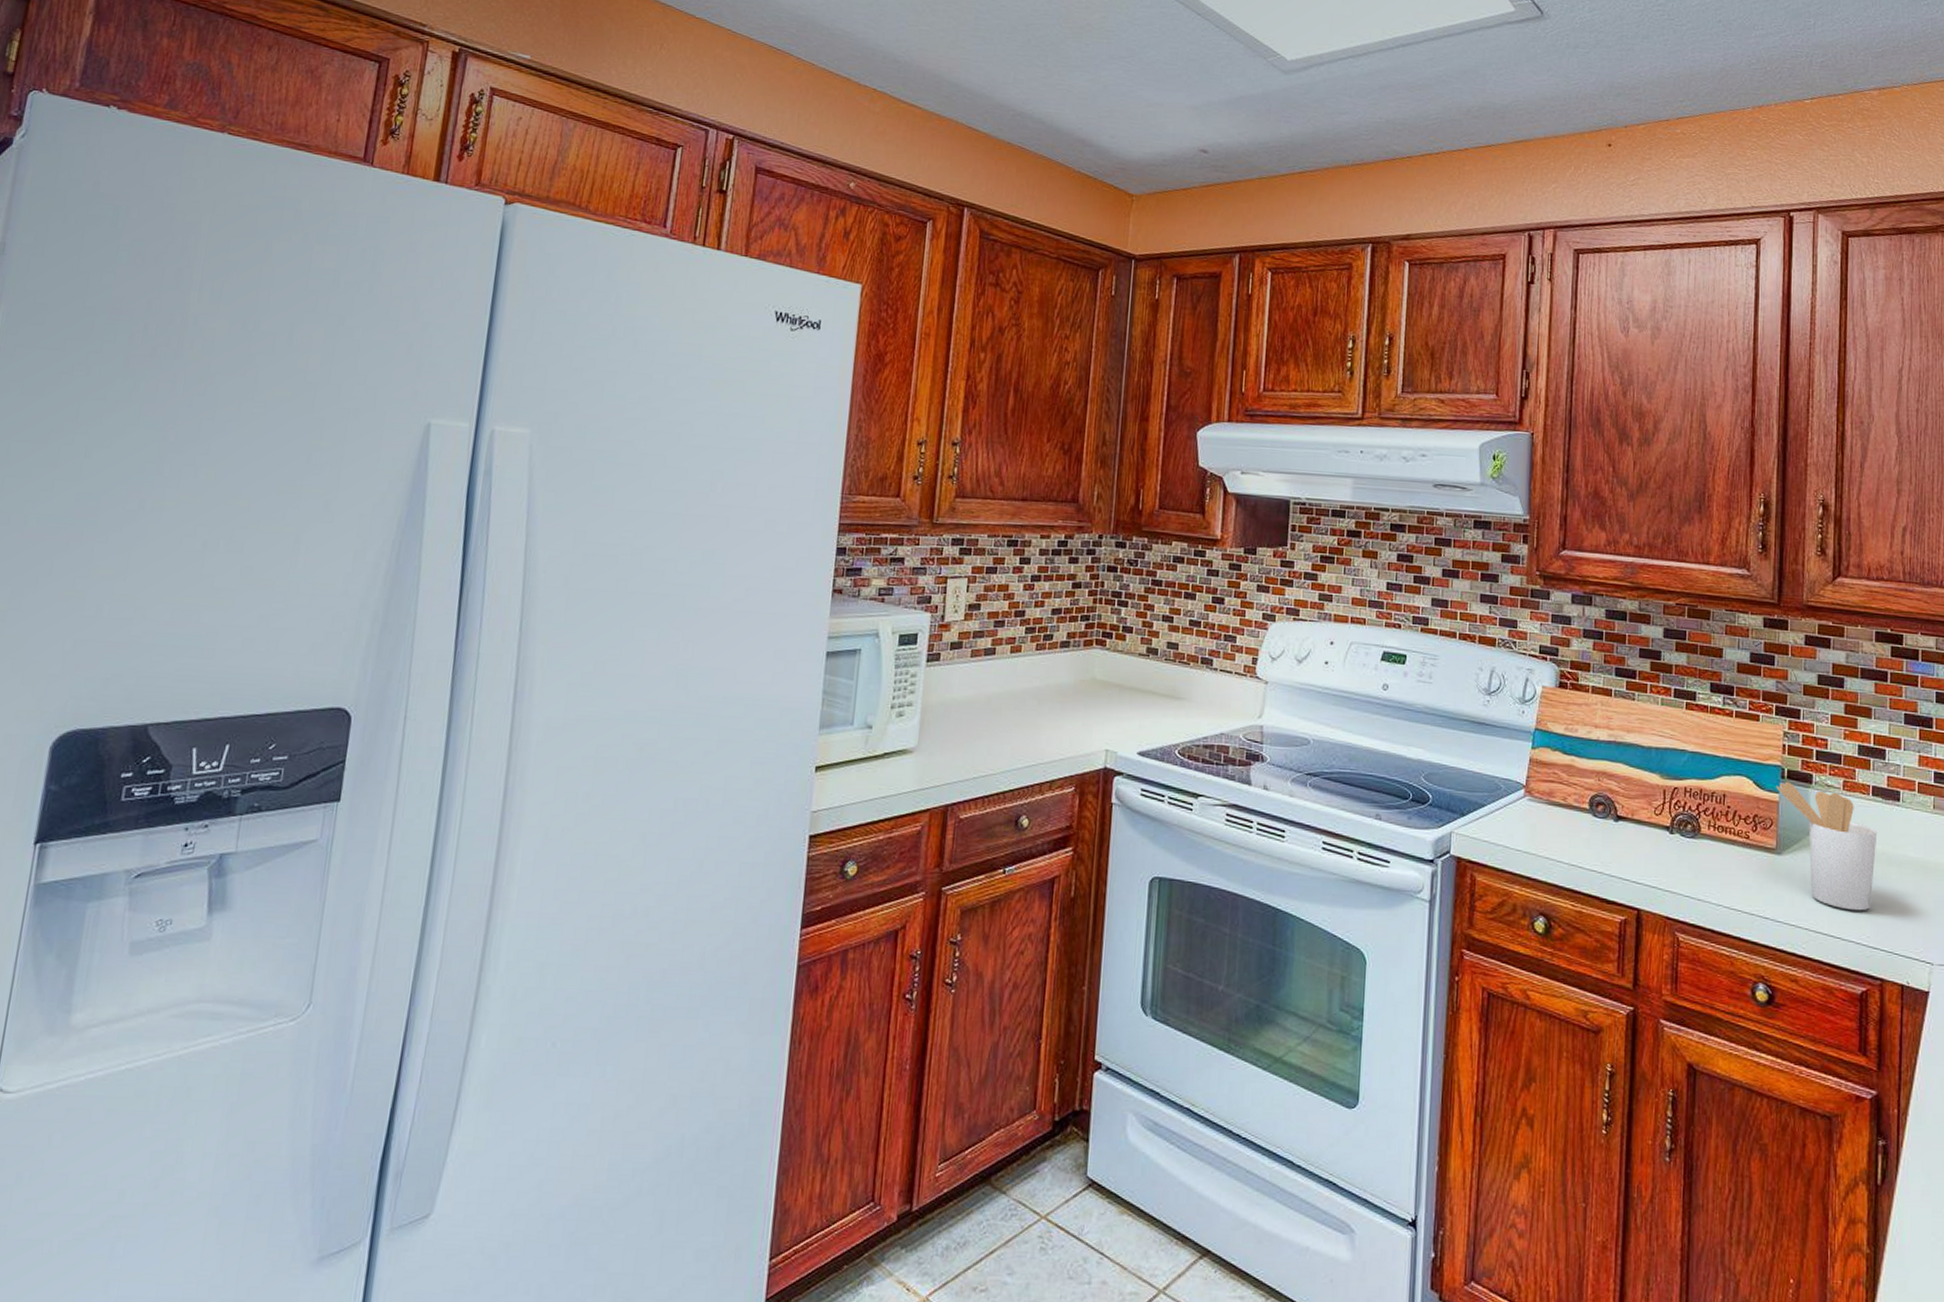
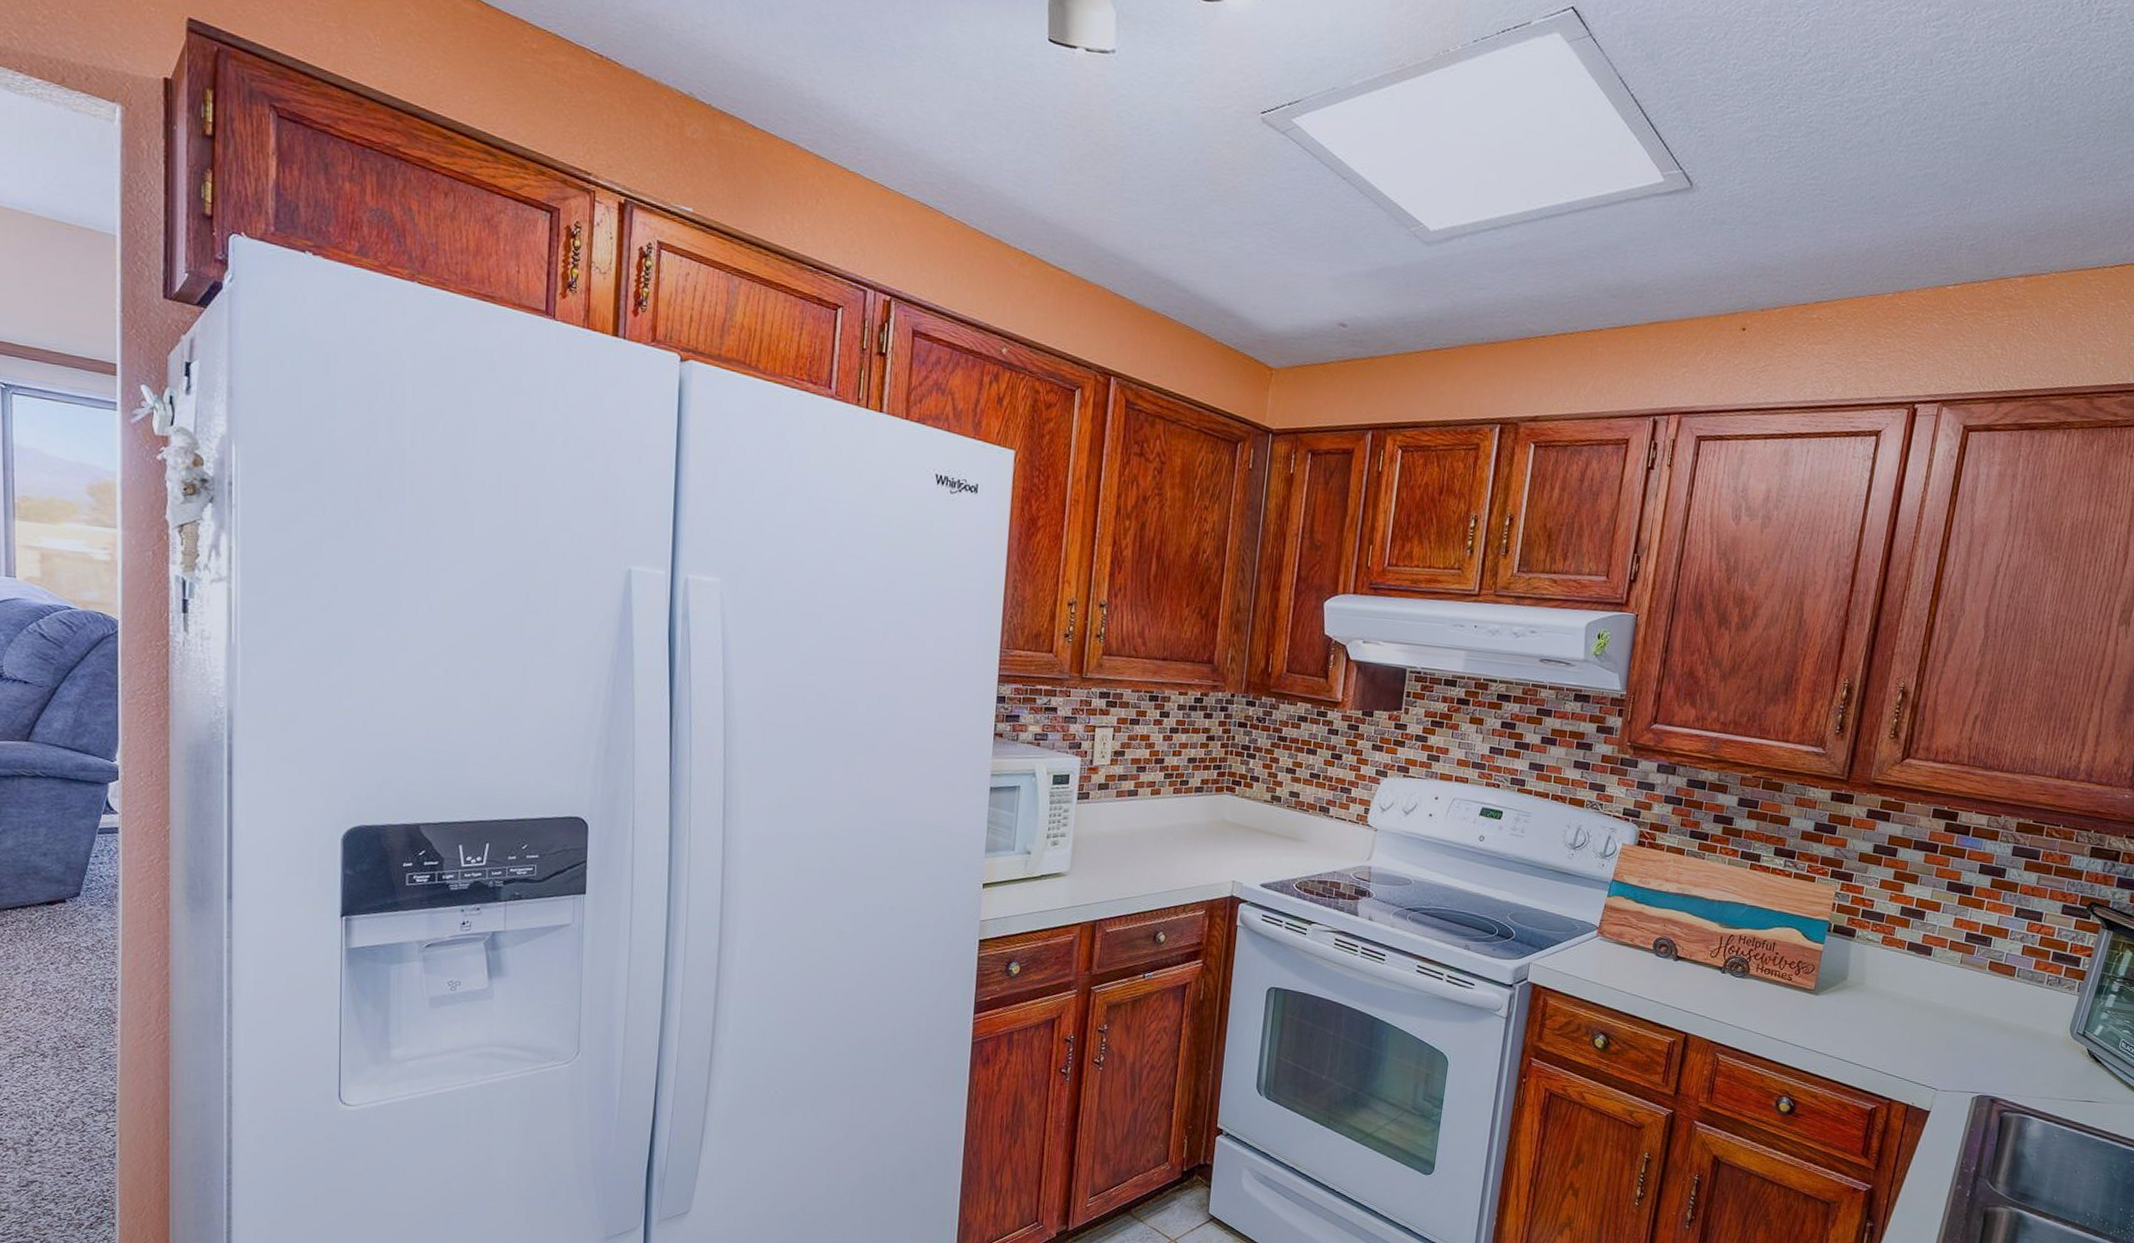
utensil holder: present [1776,781,1878,911] -> none [1822,934,1907,1044]

